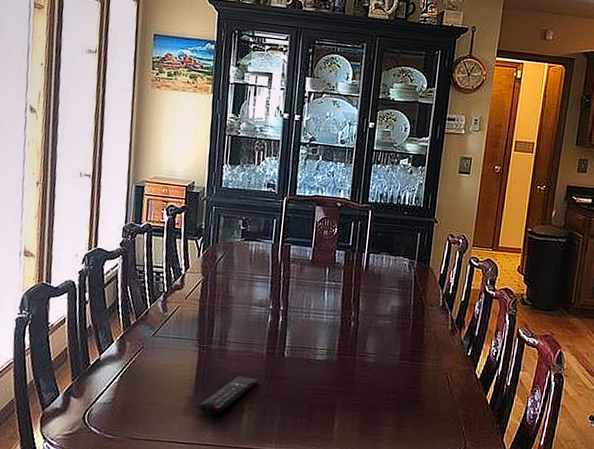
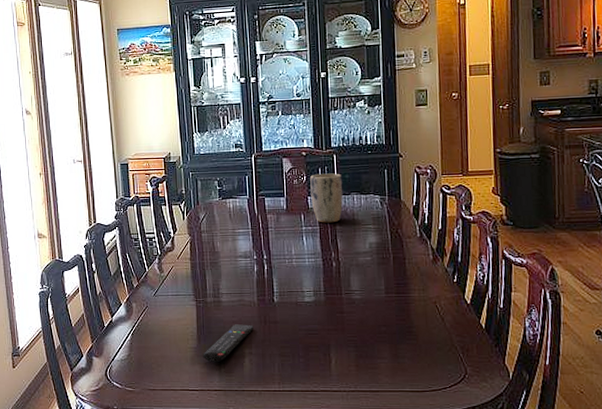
plant pot: none [339,227,374,281] -> present [310,173,343,223]

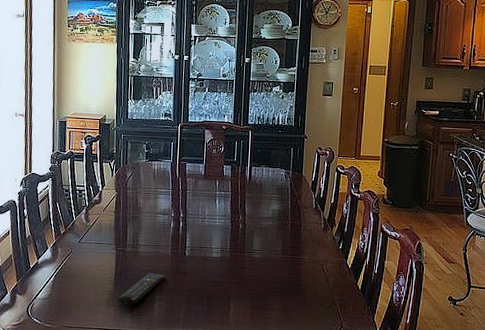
plant pot: present [310,173,343,223] -> none [226,146,255,190]

